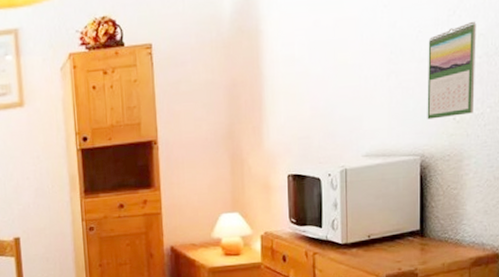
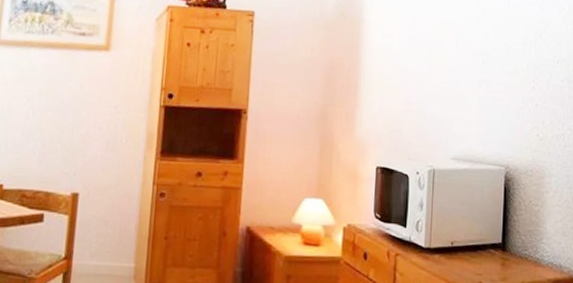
calendar: present [427,21,476,120] -> none [513,46,560,133]

